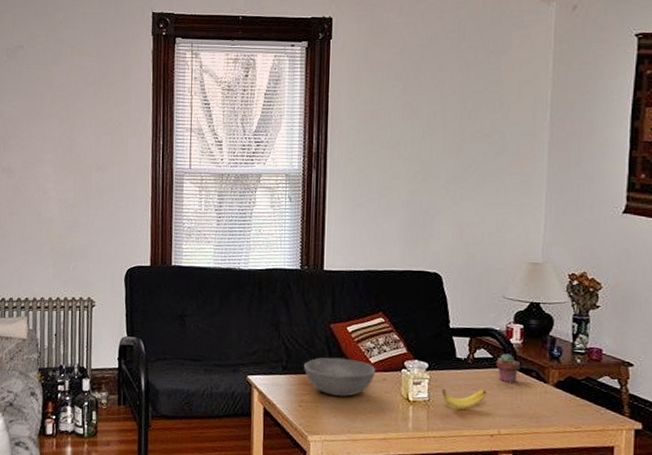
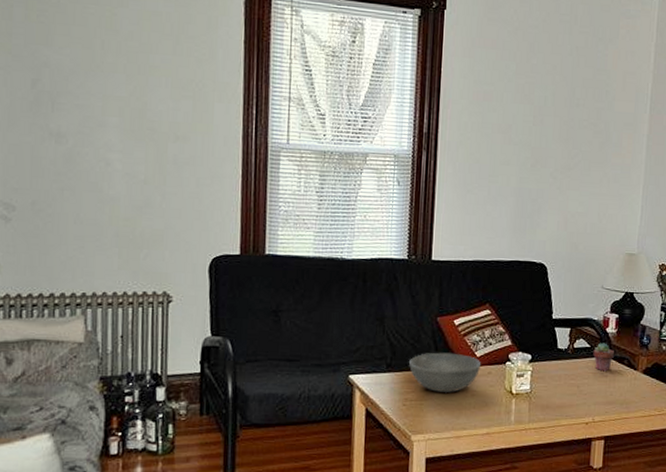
banana: present [441,388,487,410] -> none [542,379,584,400]

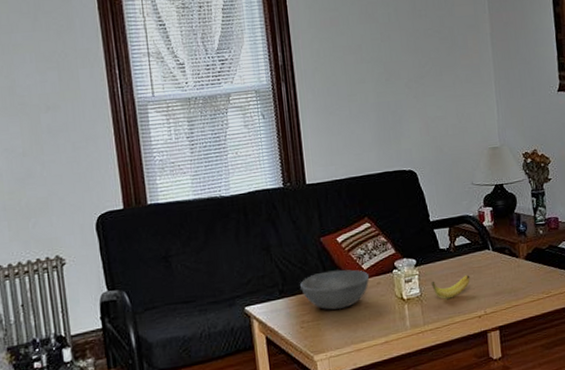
banana: none [542,379,584,400] -> present [430,275,470,299]
potted succulent: present [593,342,614,372] -> none [474,236,495,264]

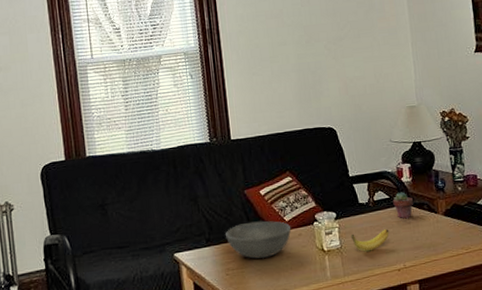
potted succulent: none [474,236,495,264] -> present [392,192,413,219]

